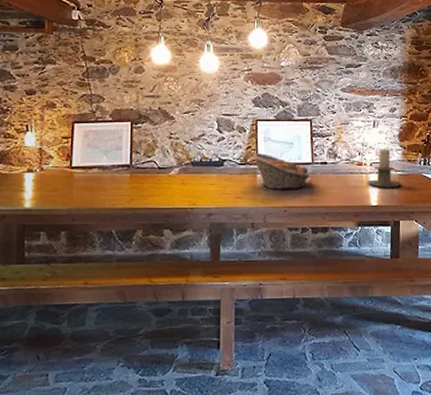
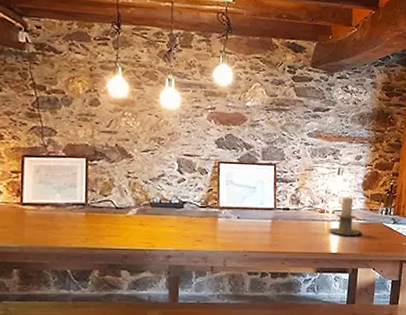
fruit basket: present [251,153,311,190] -> none [213,196,273,235]

